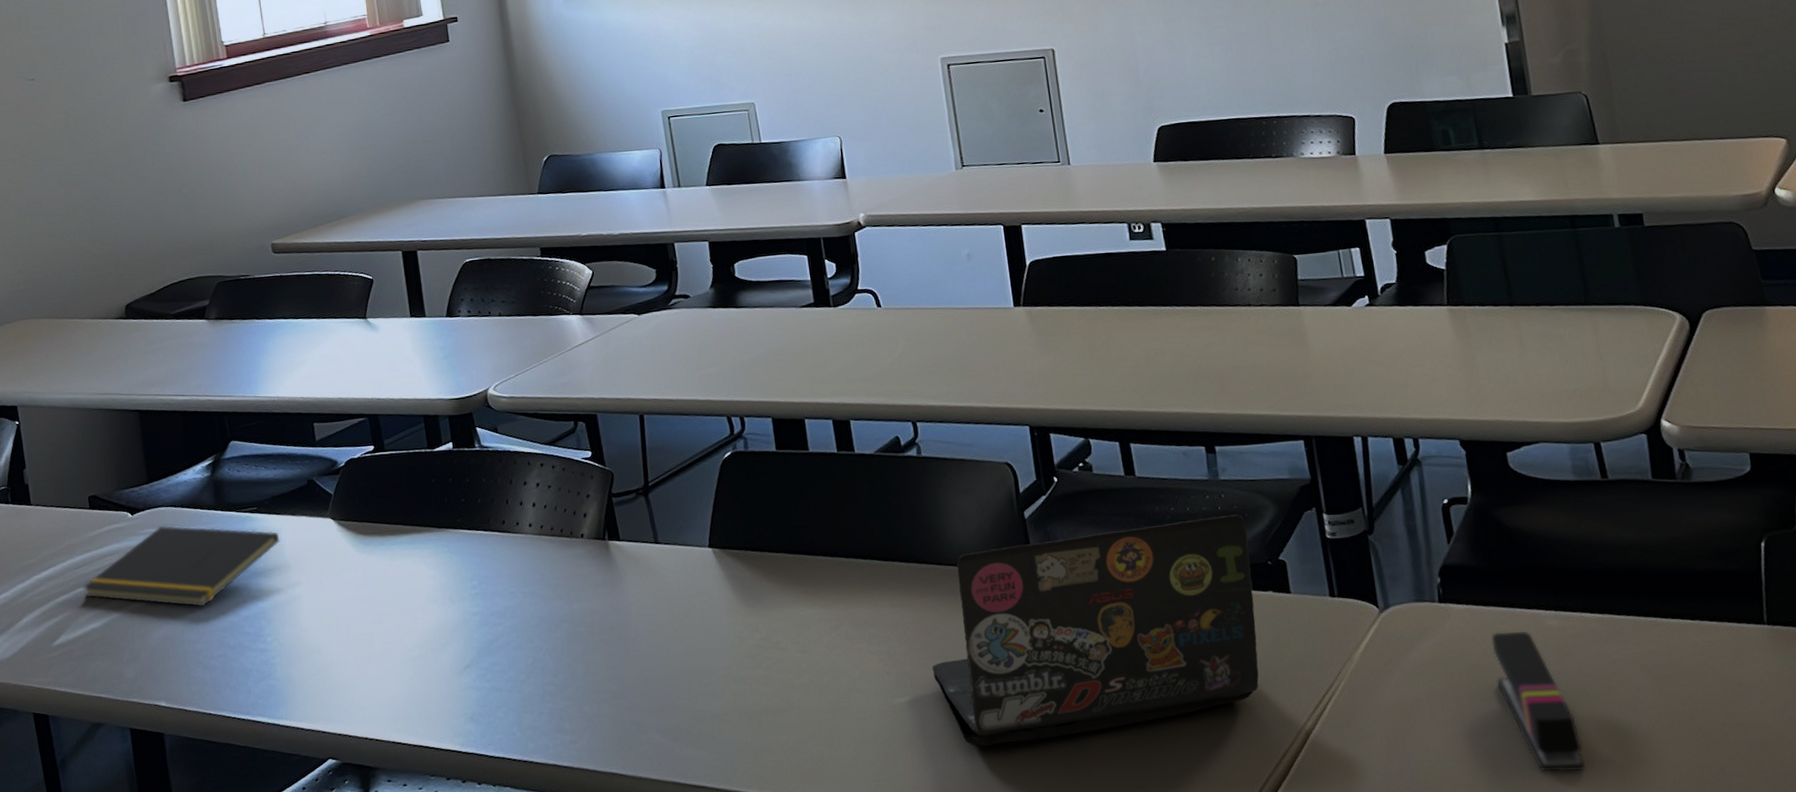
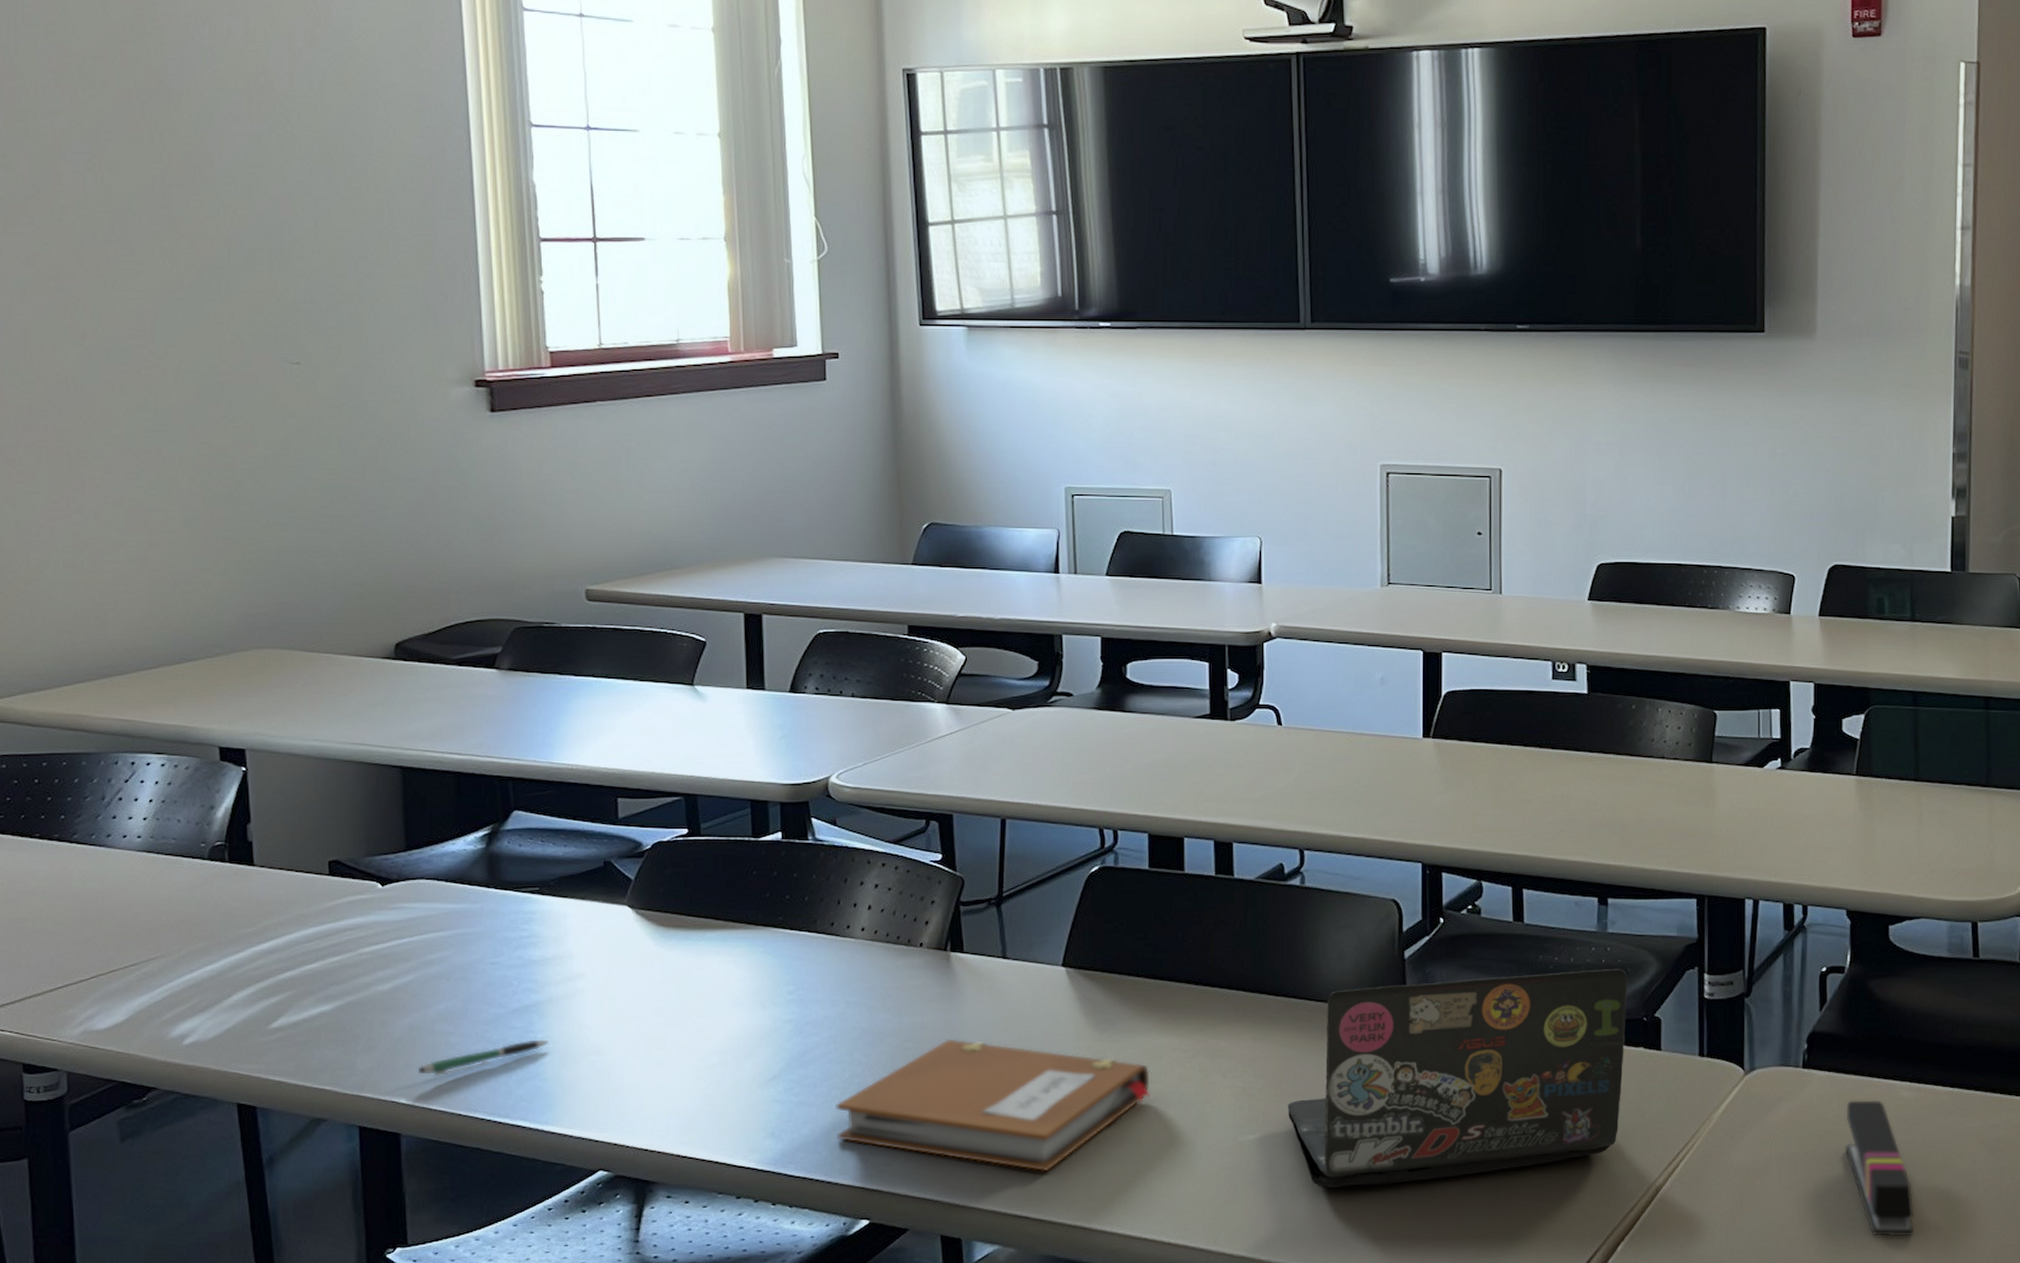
notepad: present [82,525,280,607] -> none [312,900,564,995]
pen: none [172,642,277,680] -> present [417,1039,549,1076]
notebook: none [523,621,803,743] -> present [836,1039,1150,1172]

